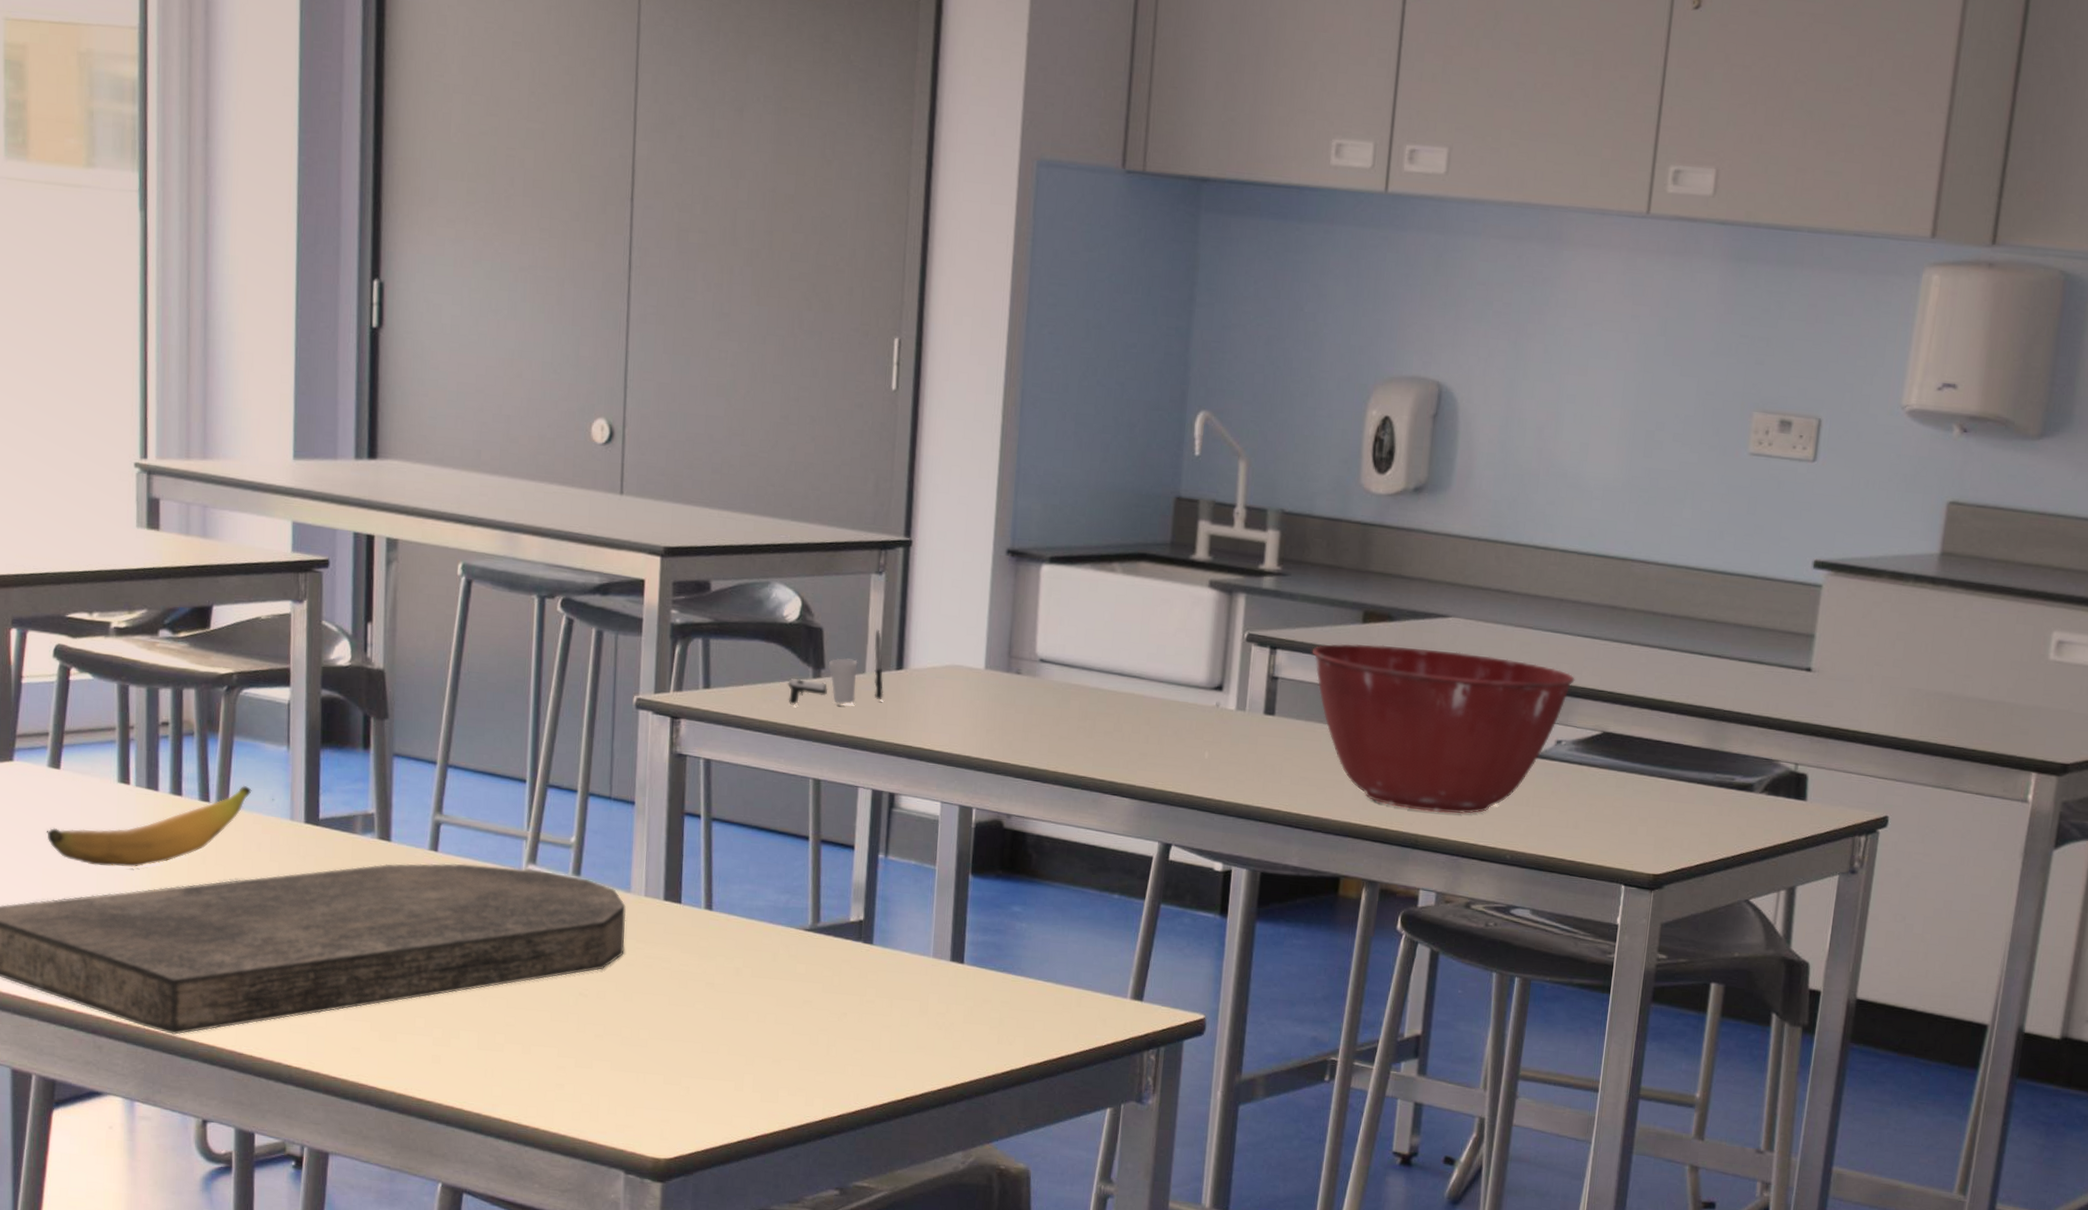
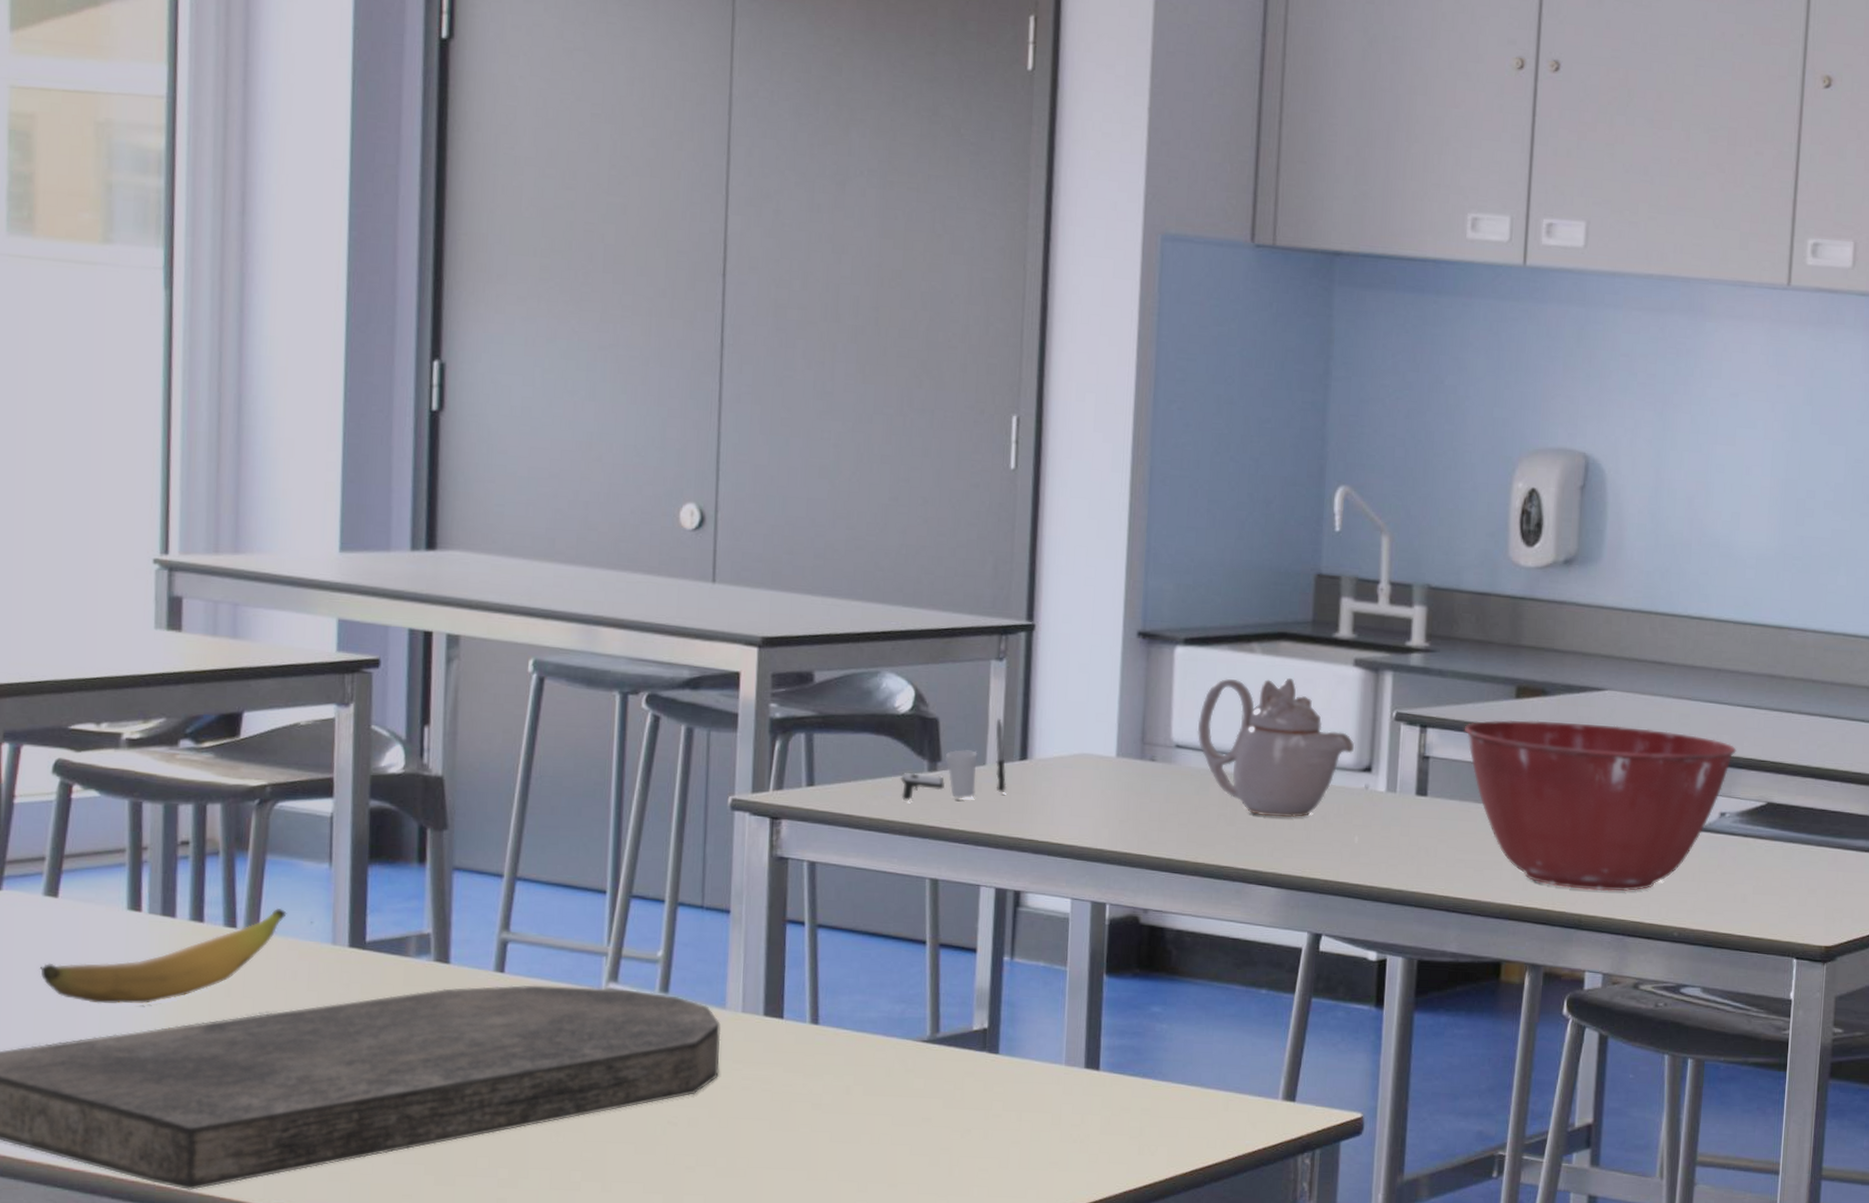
teapot: none [1060,597,1207,732] -> present [1197,677,1354,817]

